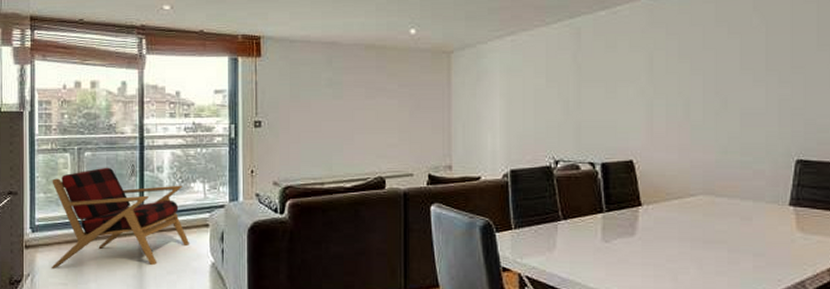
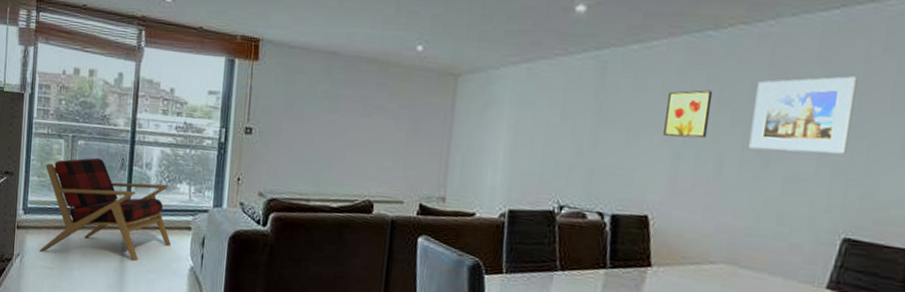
wall art: none [637,44,673,88] -> present [663,90,713,138]
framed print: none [709,22,788,92] -> present [748,76,858,154]

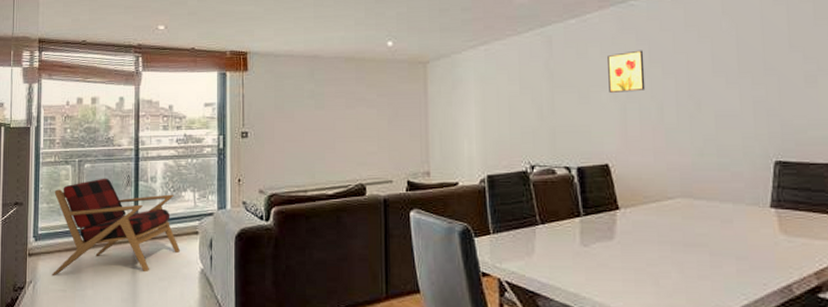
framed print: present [748,76,858,154] -> none [679,24,762,95]

